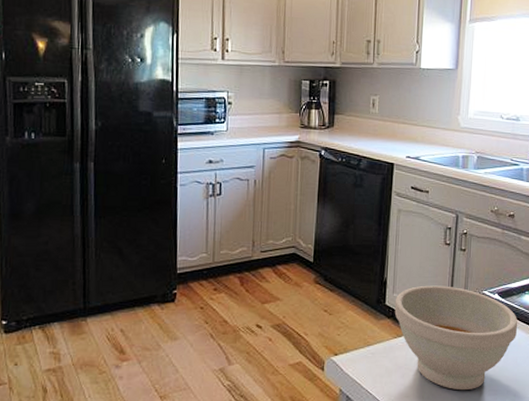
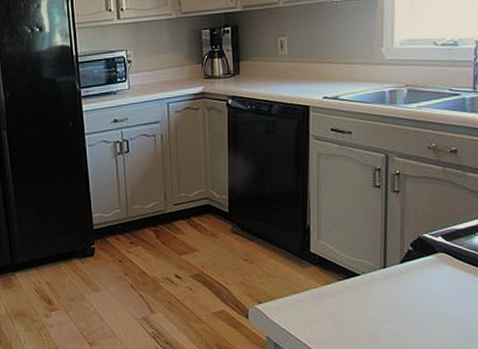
bowl: present [394,285,518,391] -> none [320,230,468,338]

